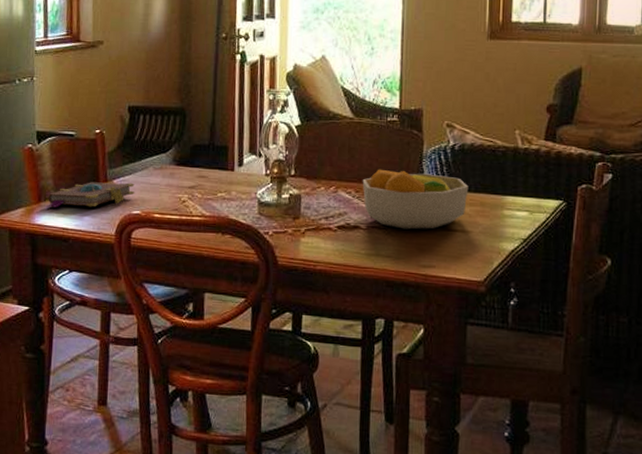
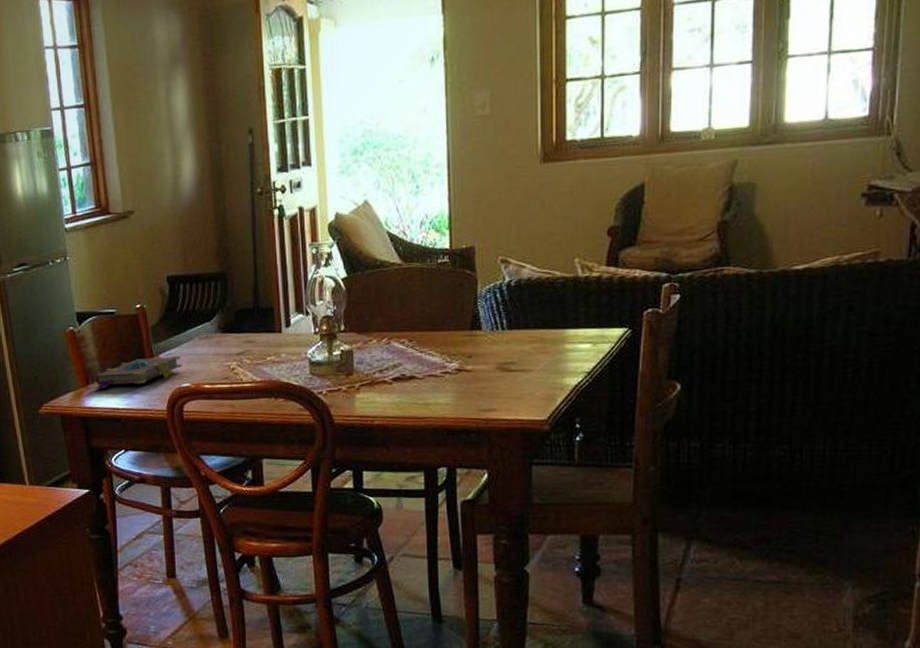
fruit bowl: present [362,169,469,230] -> none [415,313,527,375]

